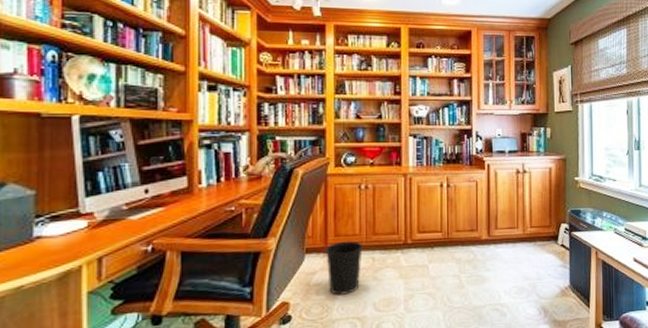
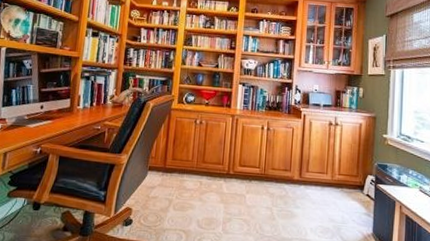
wastebasket: present [326,240,363,295] -> none [163,164,194,210]

